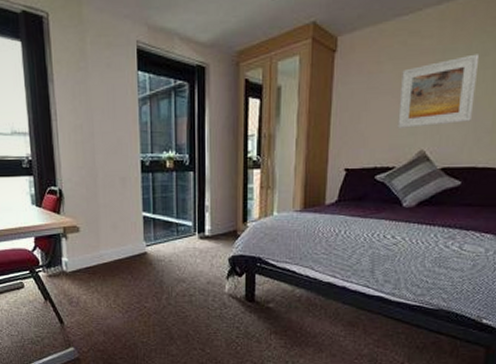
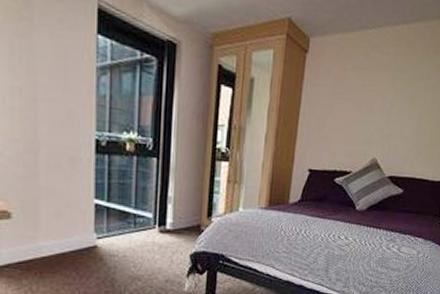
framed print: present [397,54,480,128] -> none [356,76,424,137]

